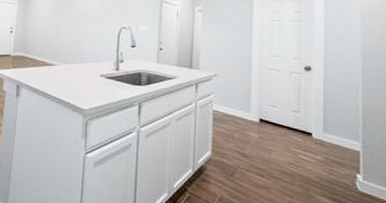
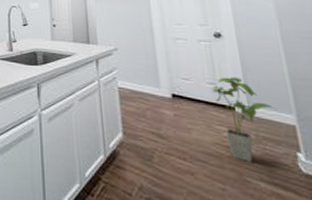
house plant: none [295,106,347,180] -> present [211,77,276,162]

